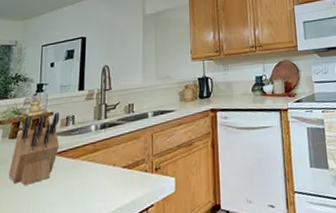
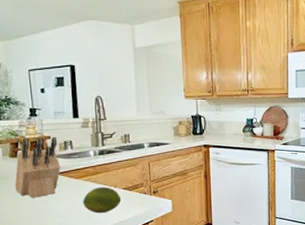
fruit: none [77,166,120,200] -> present [82,186,122,214]

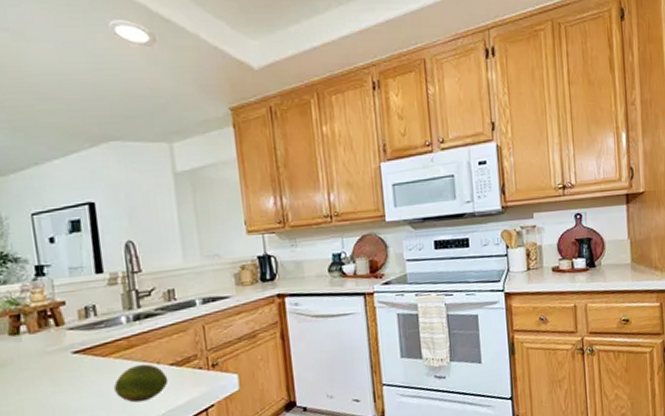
knife block: present [14,136,61,198] -> none [17,300,82,389]

